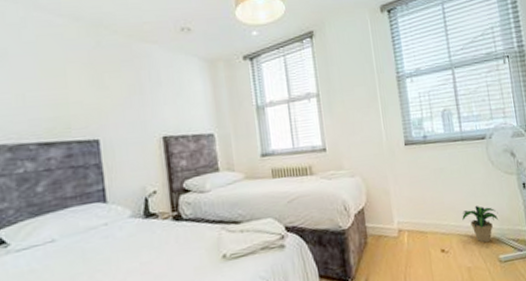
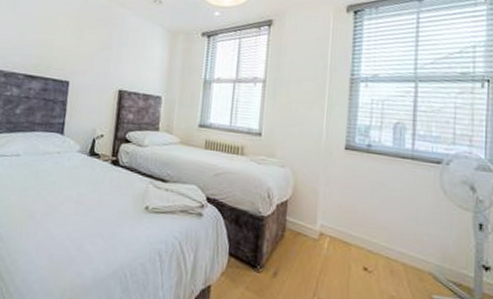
potted plant: present [462,206,499,243] -> none [395,233,441,277]

